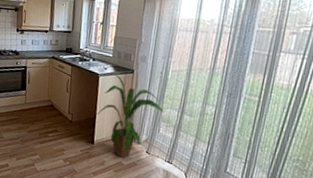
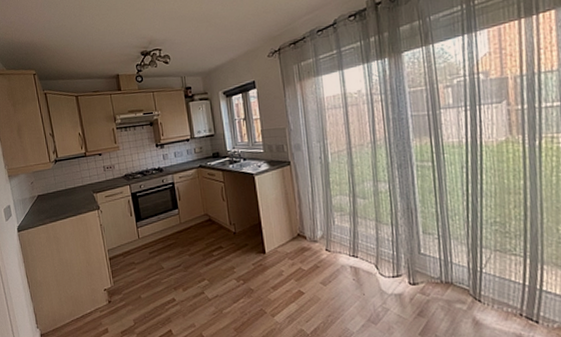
house plant: present [97,72,165,158] -> none [261,168,335,263]

